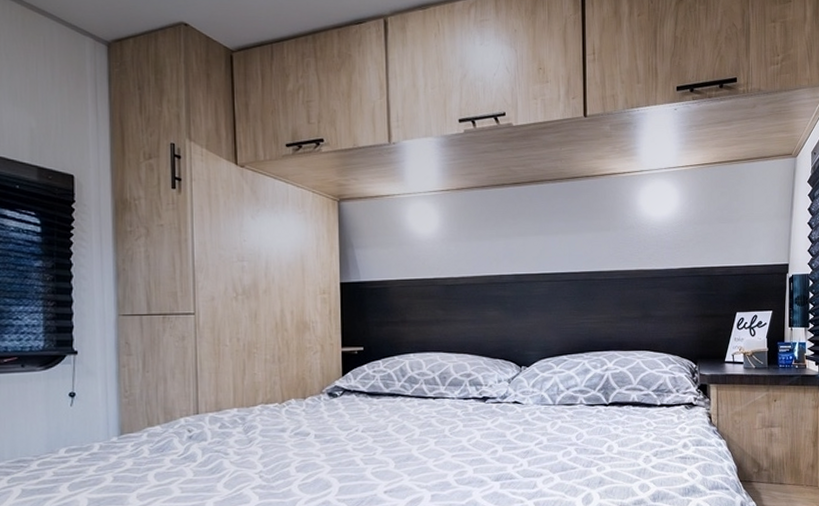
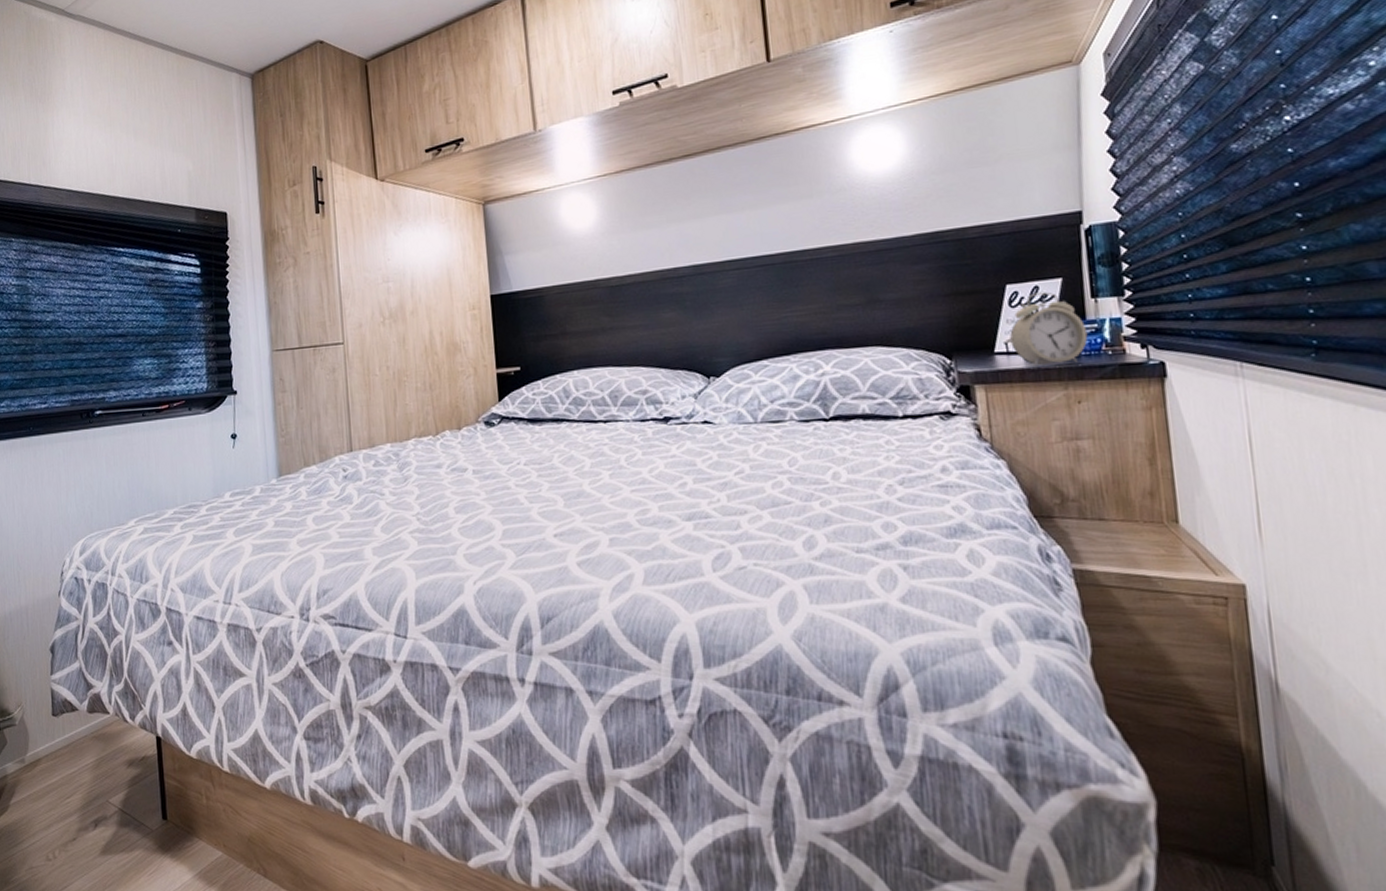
alarm clock: none [736,320,785,373] -> present [1010,292,1088,366]

